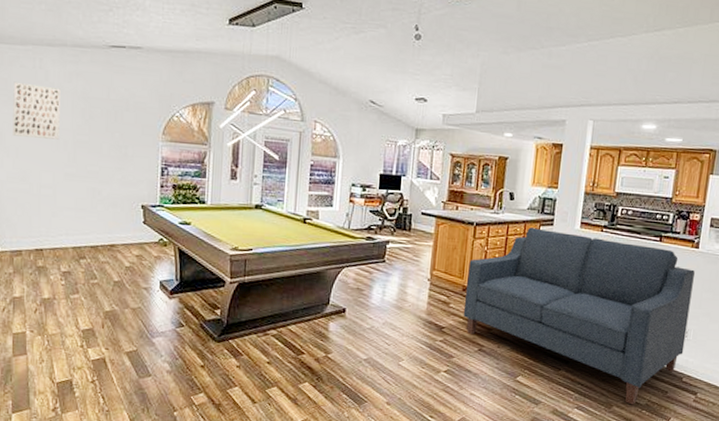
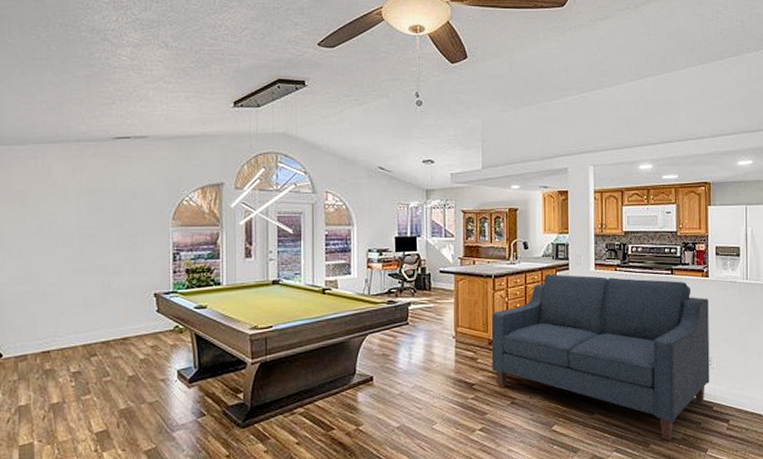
wall art: present [13,81,60,140] -> none [14,181,64,236]

